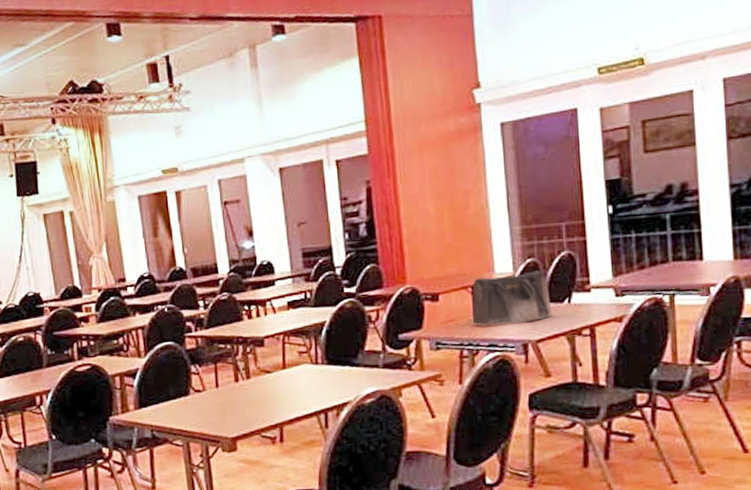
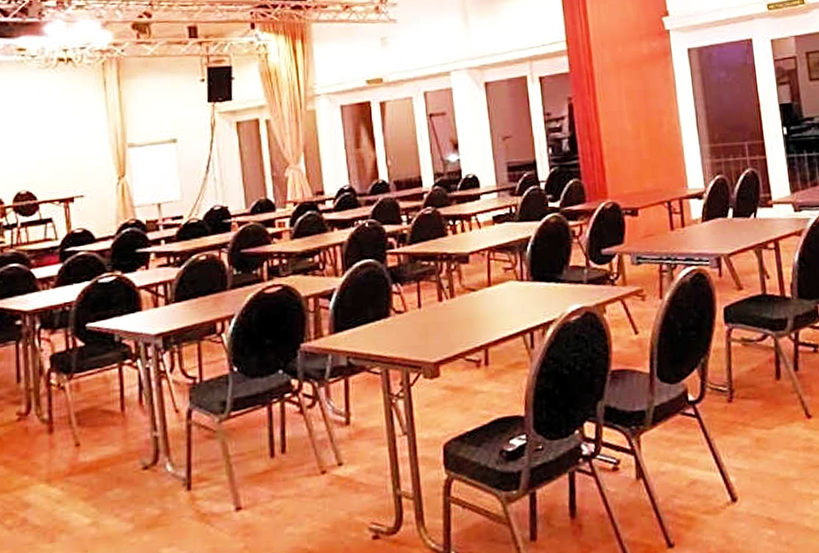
saddlebag: present [471,270,553,326] -> none [668,187,741,240]

